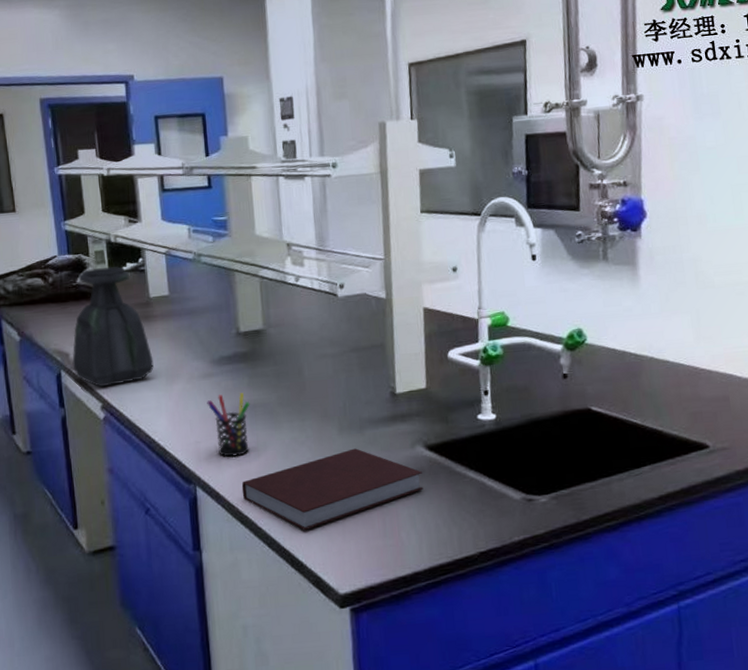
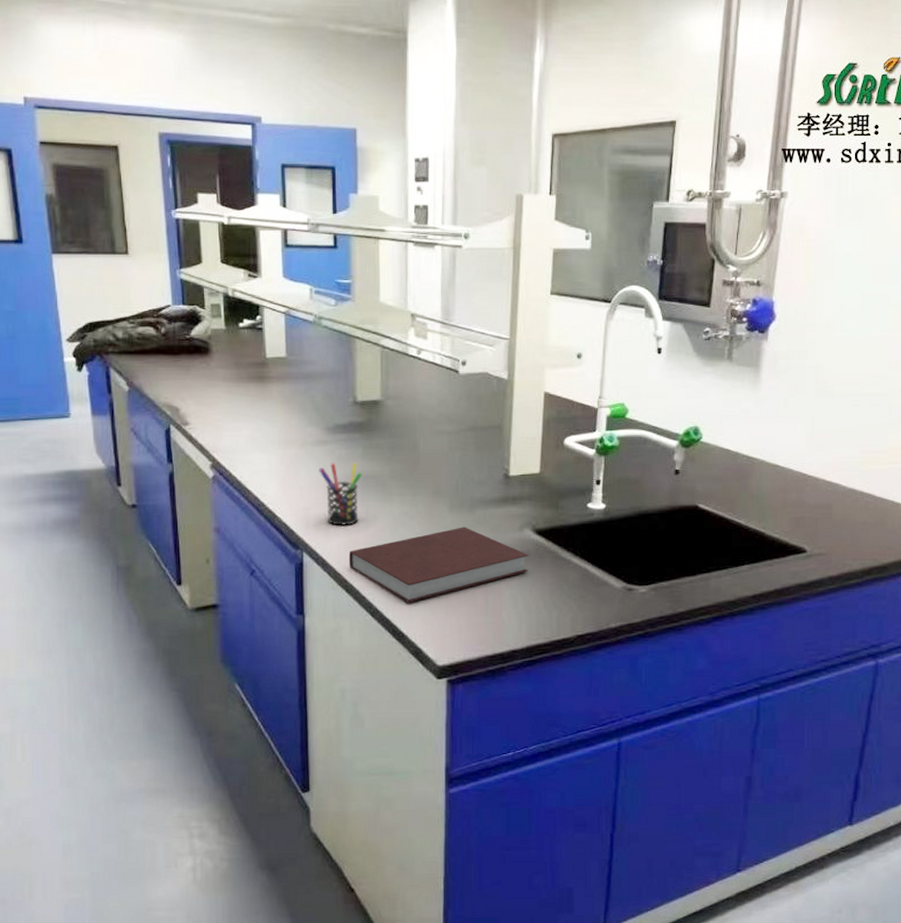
bottle: present [72,266,154,388] -> none [182,321,267,446]

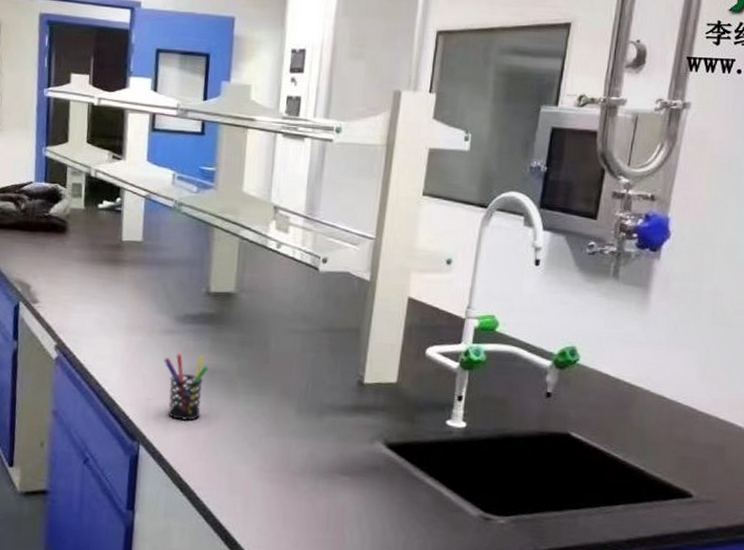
notebook: present [348,527,528,603] -> none [185,433,377,510]

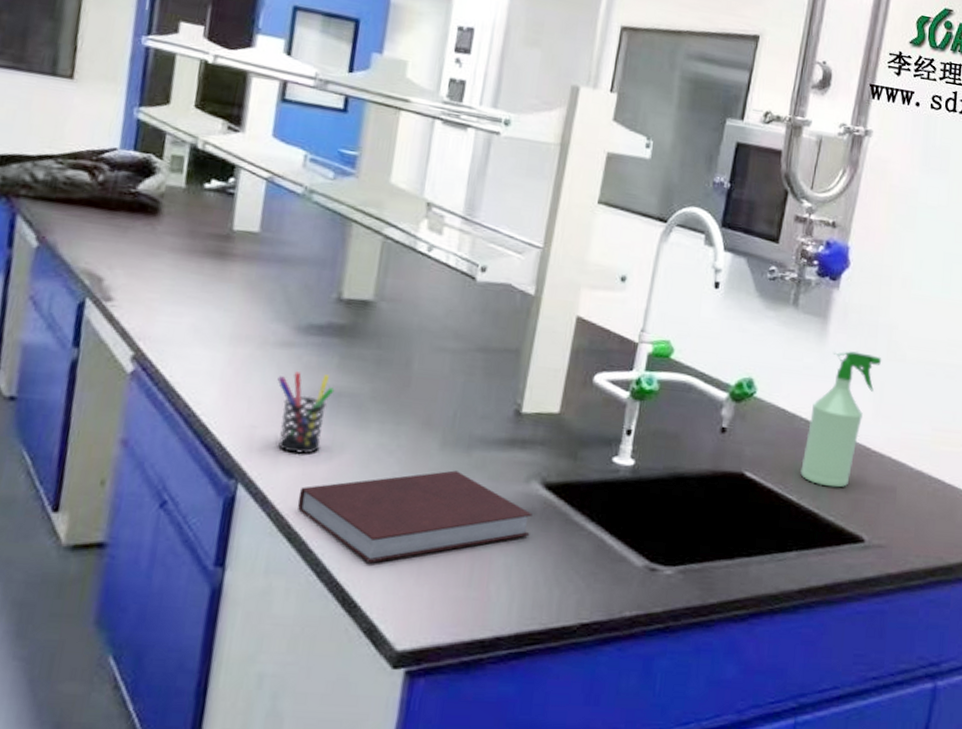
notebook: none [185,433,377,510] -> present [297,470,532,564]
spray bottle: none [625,317,707,447] -> present [800,350,882,488]

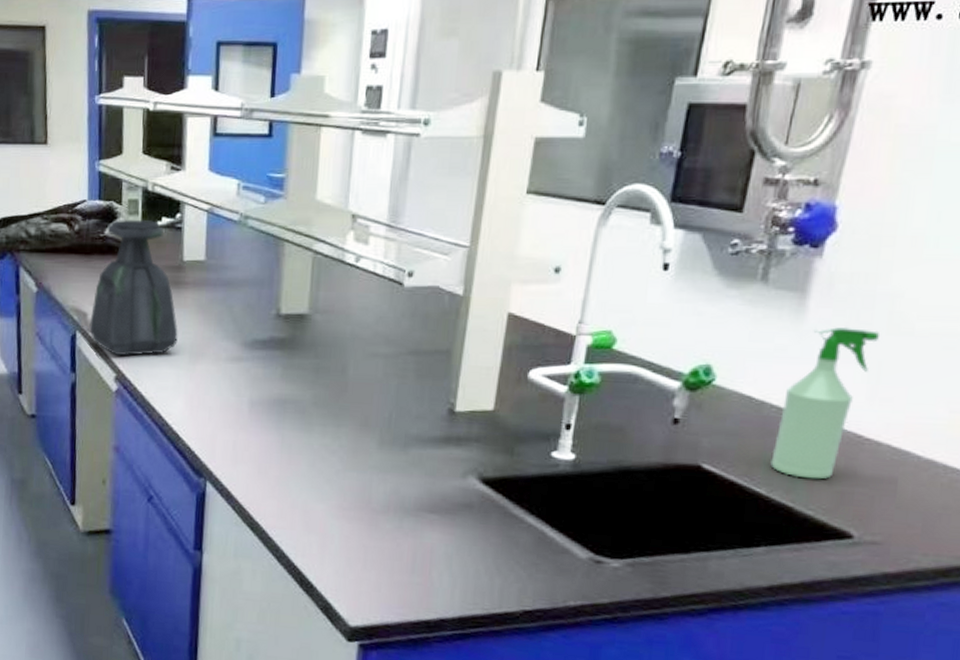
bottle: none [104,175,219,333] -> present [89,219,178,357]
pen holder: present [277,371,335,454] -> none [231,383,280,455]
notebook: present [297,470,532,564] -> none [256,467,470,550]

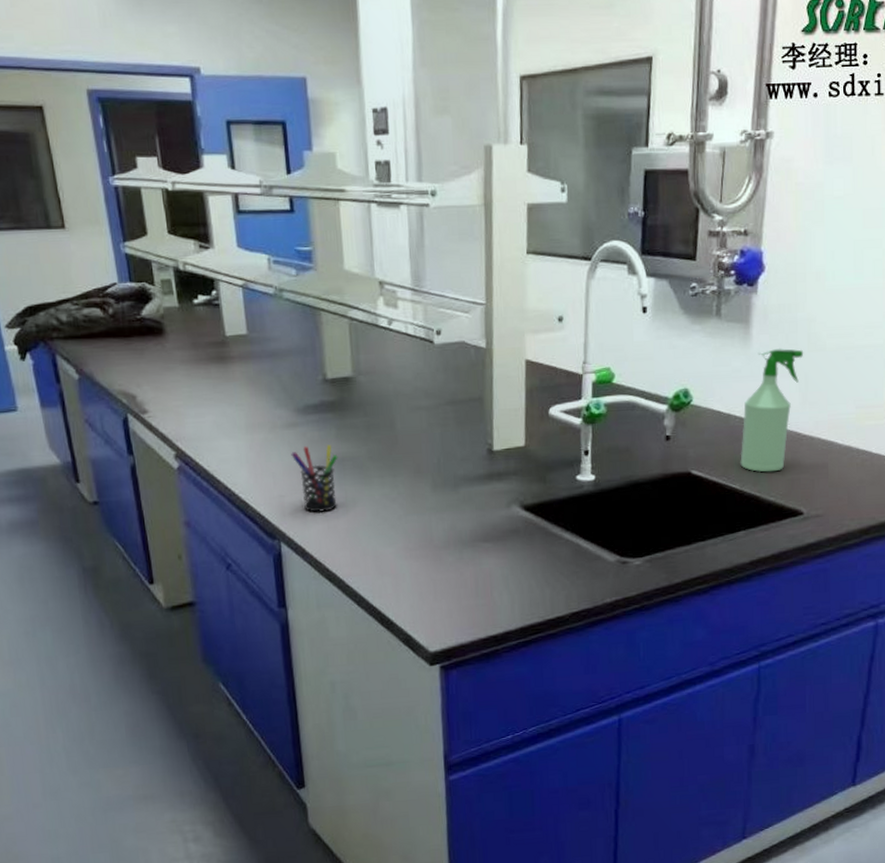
bottle: present [89,219,178,357] -> none [140,298,232,435]
pen holder: none [231,383,280,455] -> present [291,445,338,513]

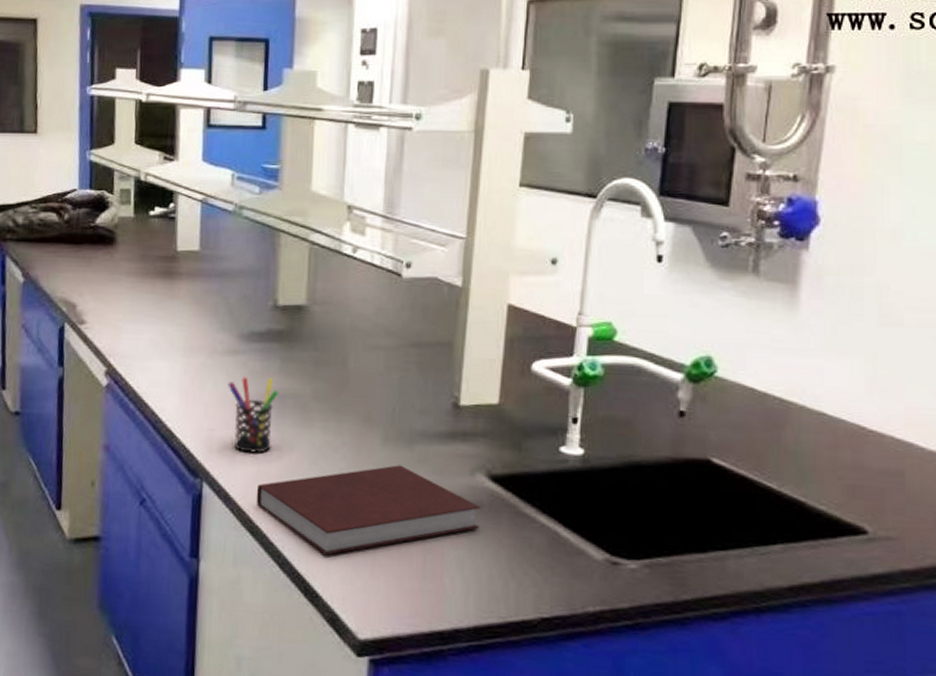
notebook: none [329,506,518,590] -> present [256,465,480,556]
spray bottle: present [740,348,804,473] -> none [779,317,872,473]

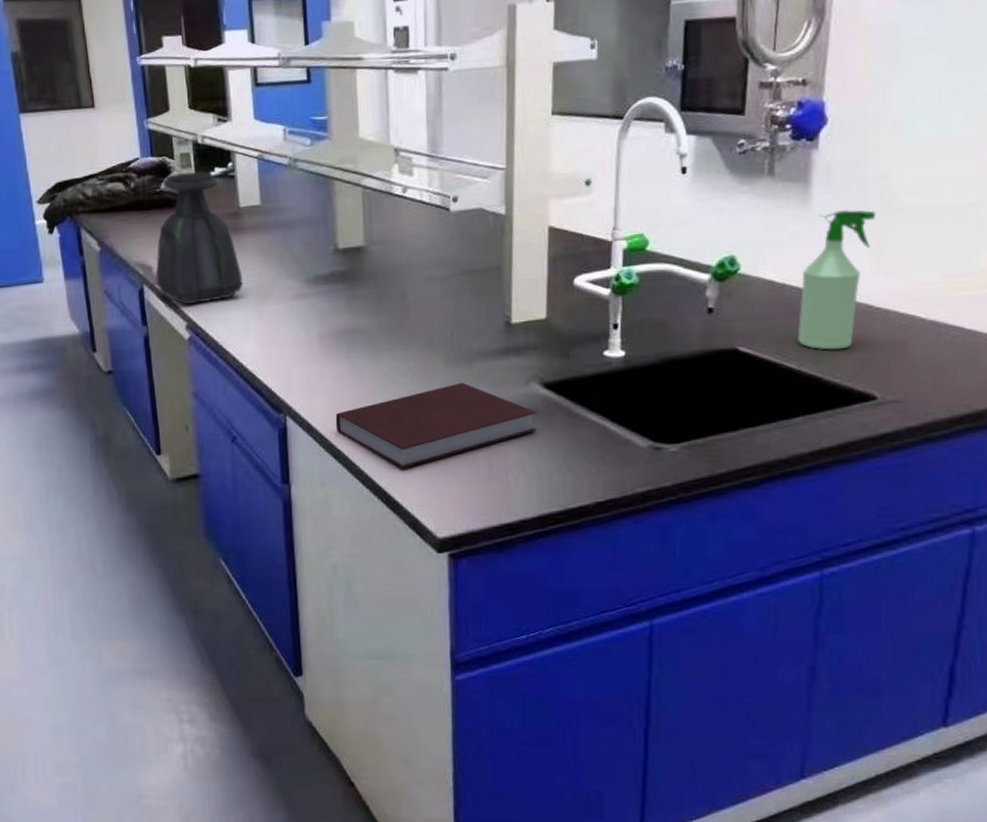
bottle: none [78,208,172,350] -> present [155,171,243,305]
pen holder: present [228,377,279,453] -> none [300,316,347,386]
spray bottle: none [779,317,872,473] -> present [797,209,877,351]

